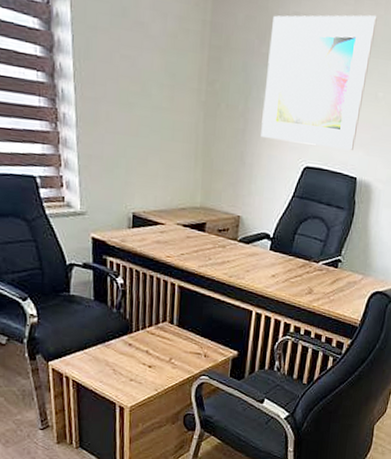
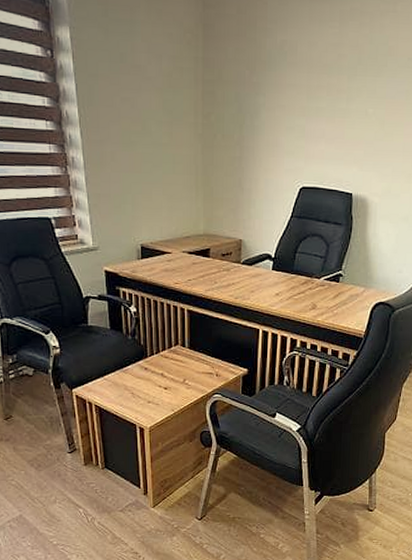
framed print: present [261,15,377,150] -> none [257,34,363,167]

